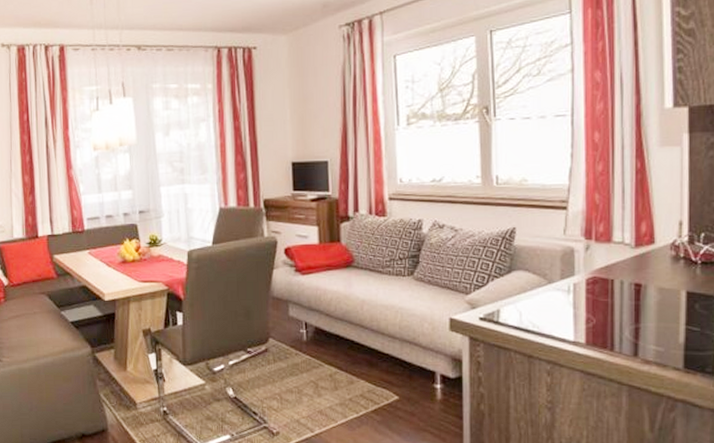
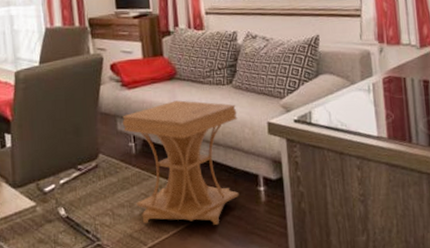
side table: none [295,289,417,418] -> present [123,100,239,225]

